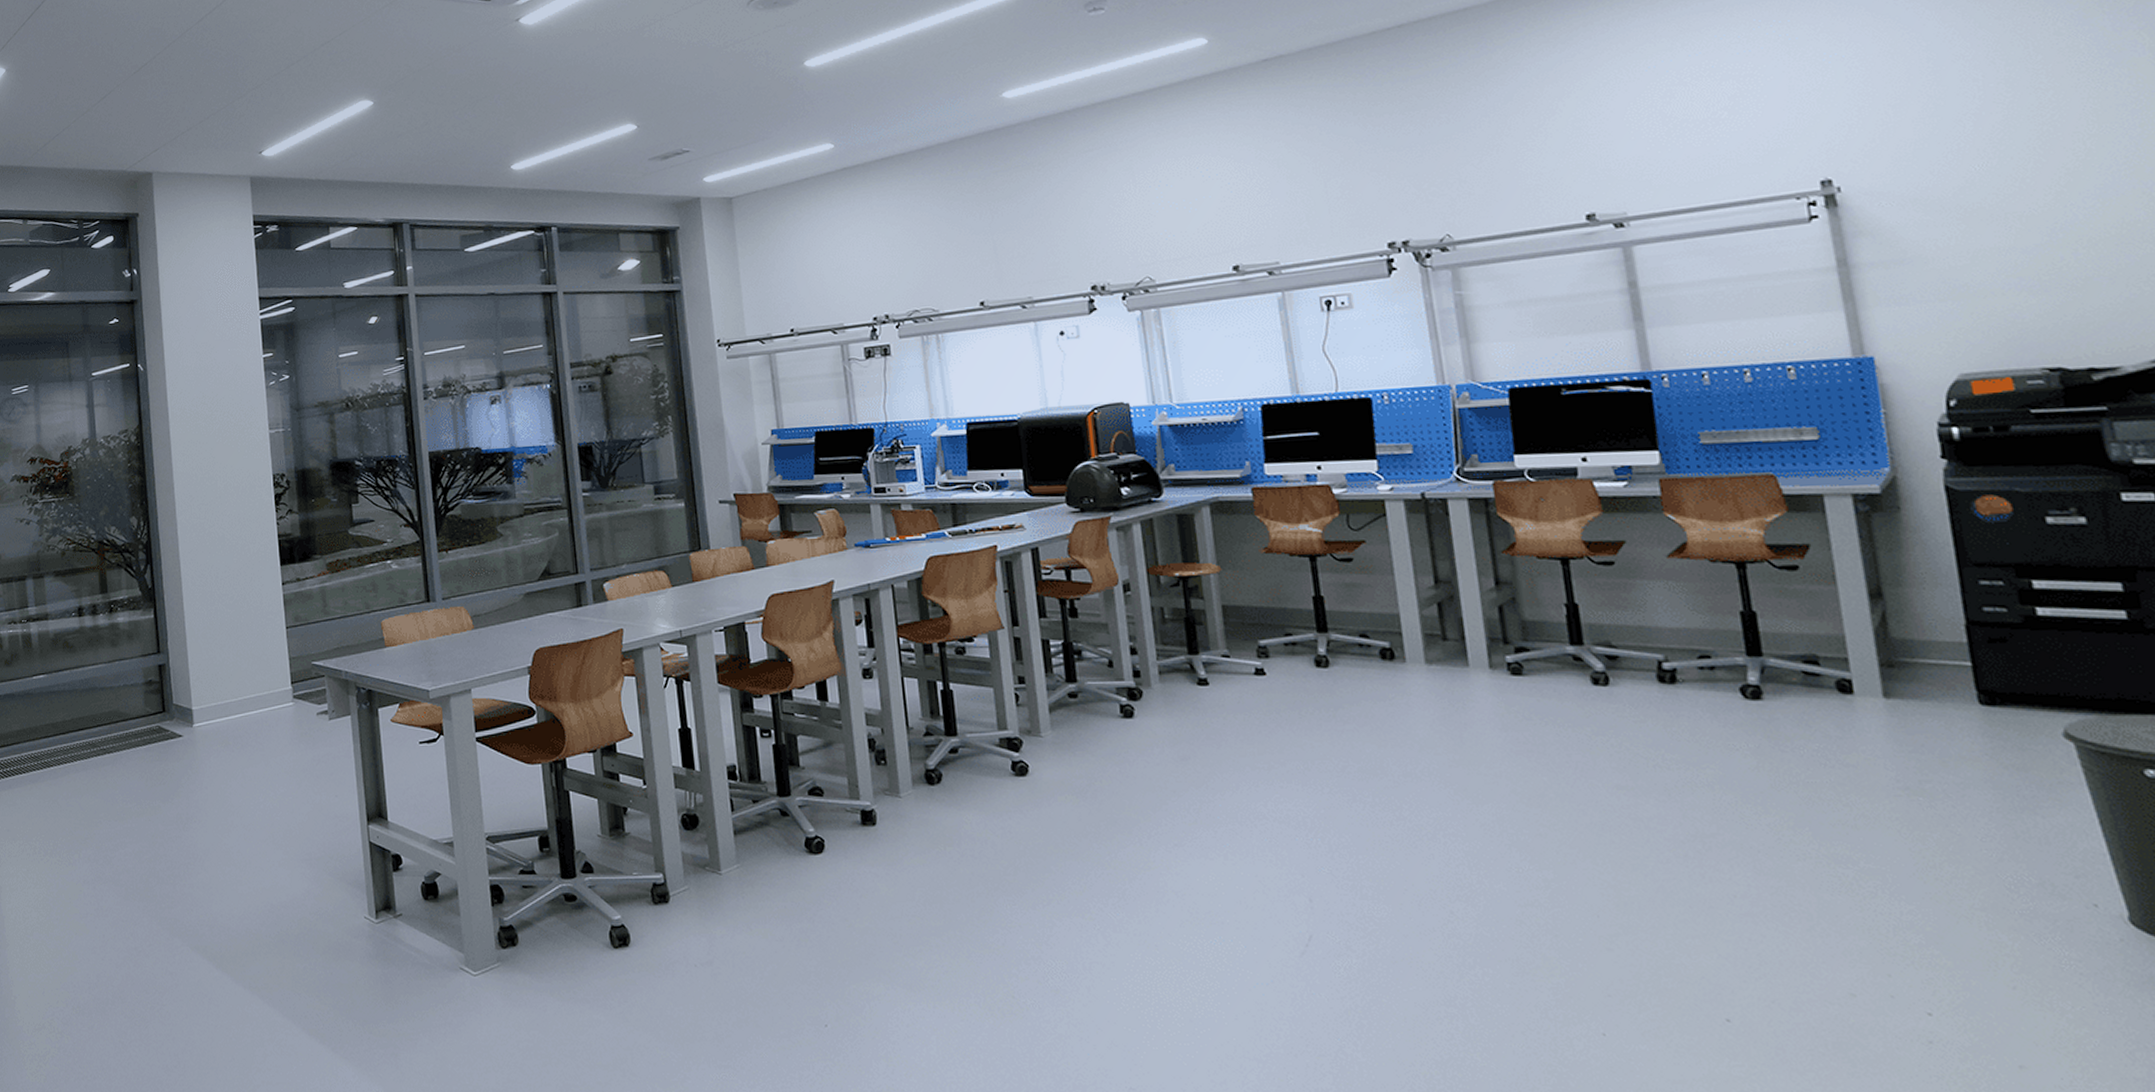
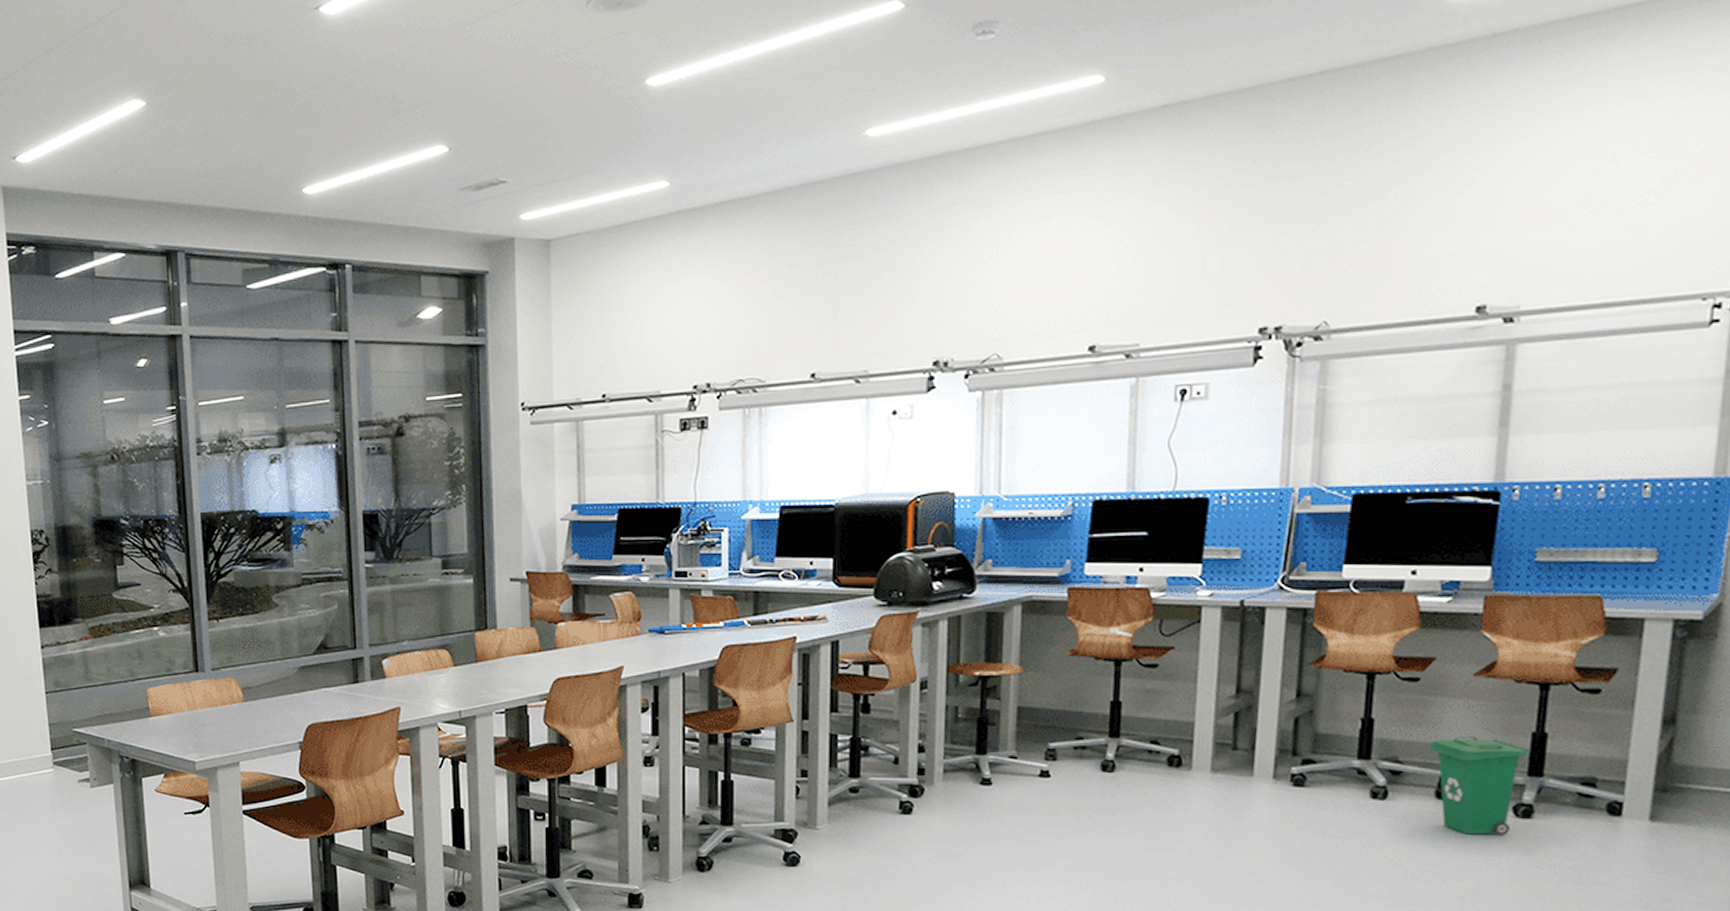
recycling bin: none [1639,618,1743,719] -> present [1428,736,1529,835]

